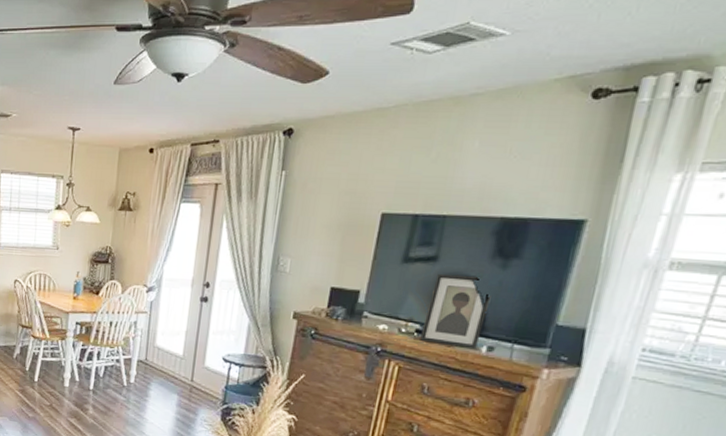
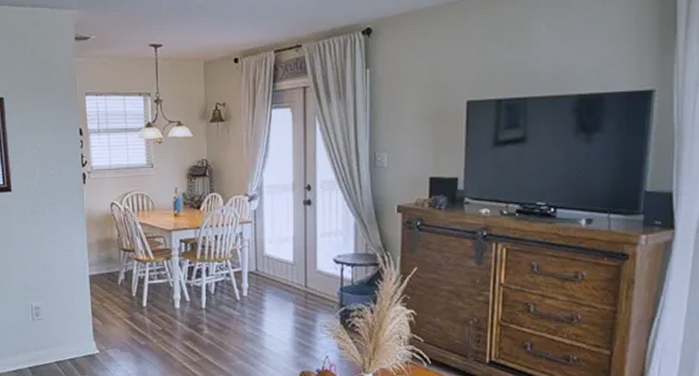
picture frame: present [420,273,491,349] -> none [522,152,581,223]

